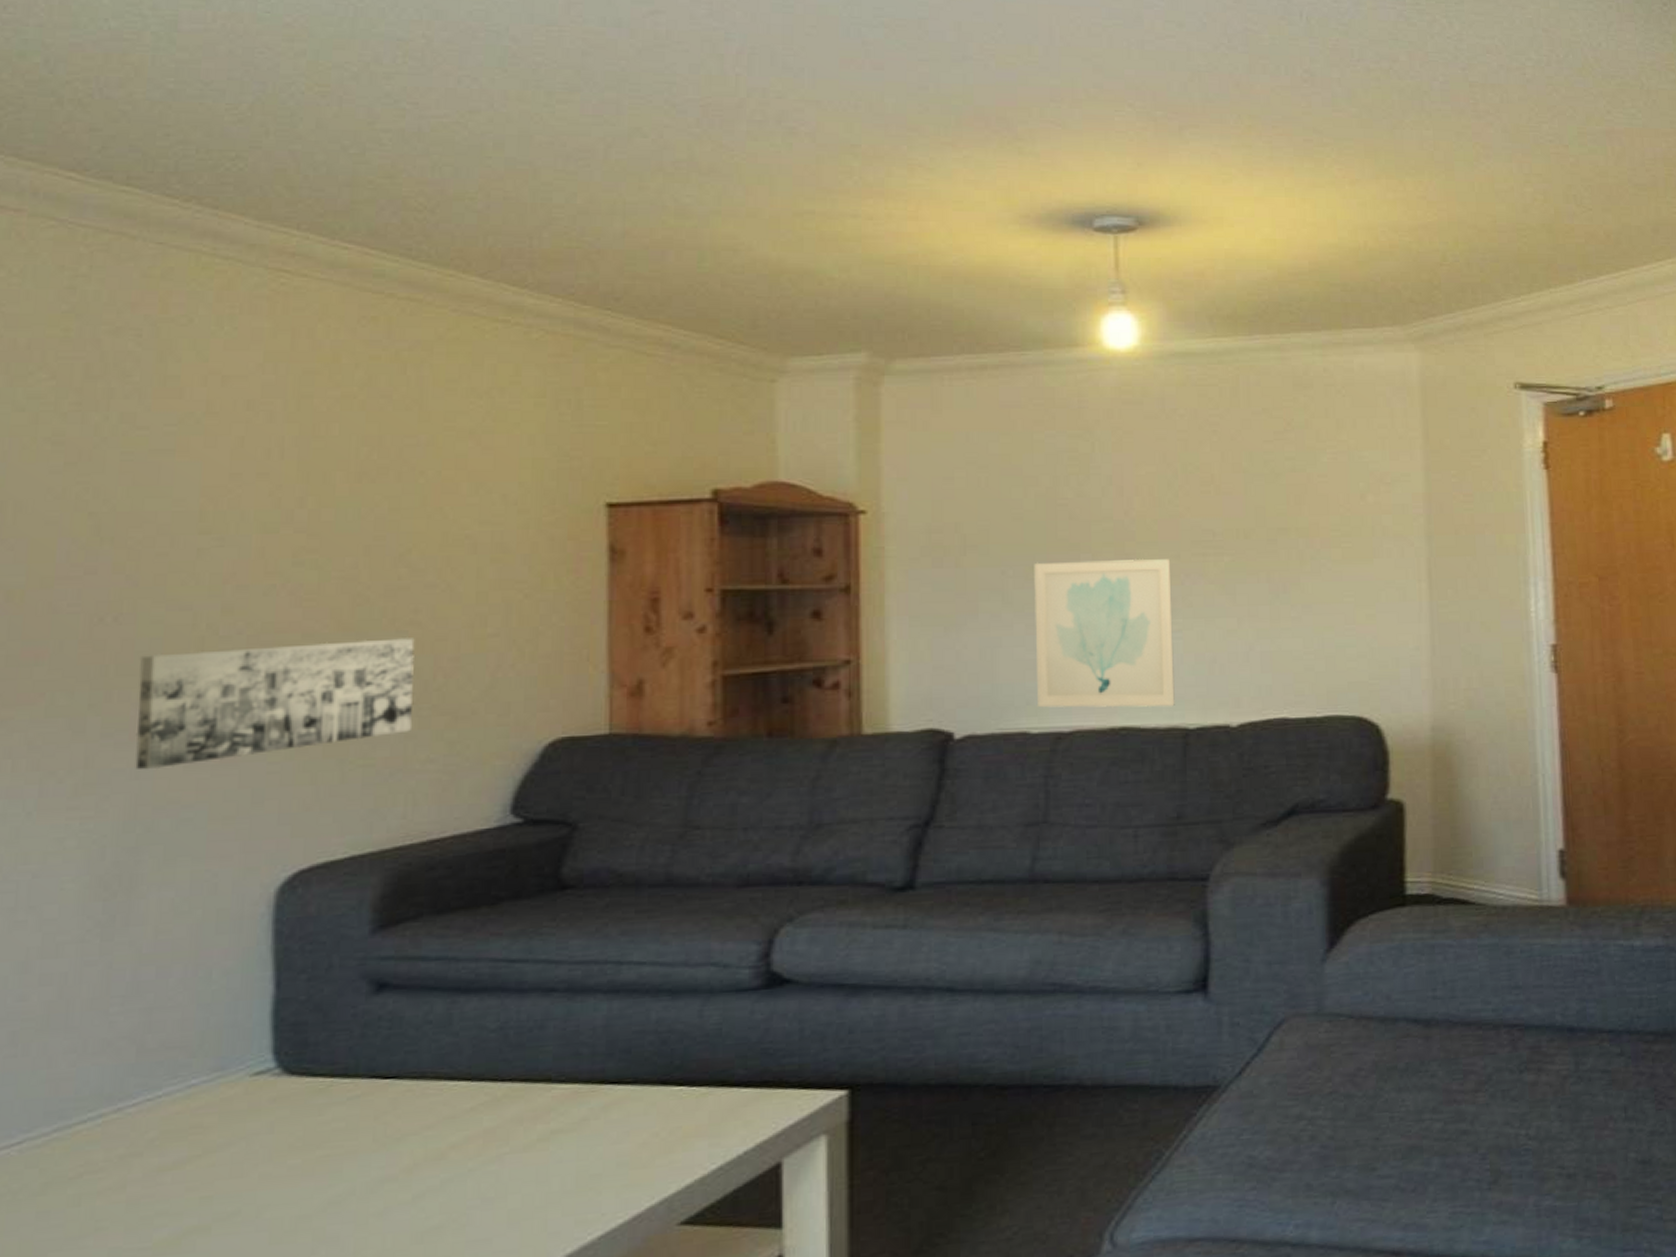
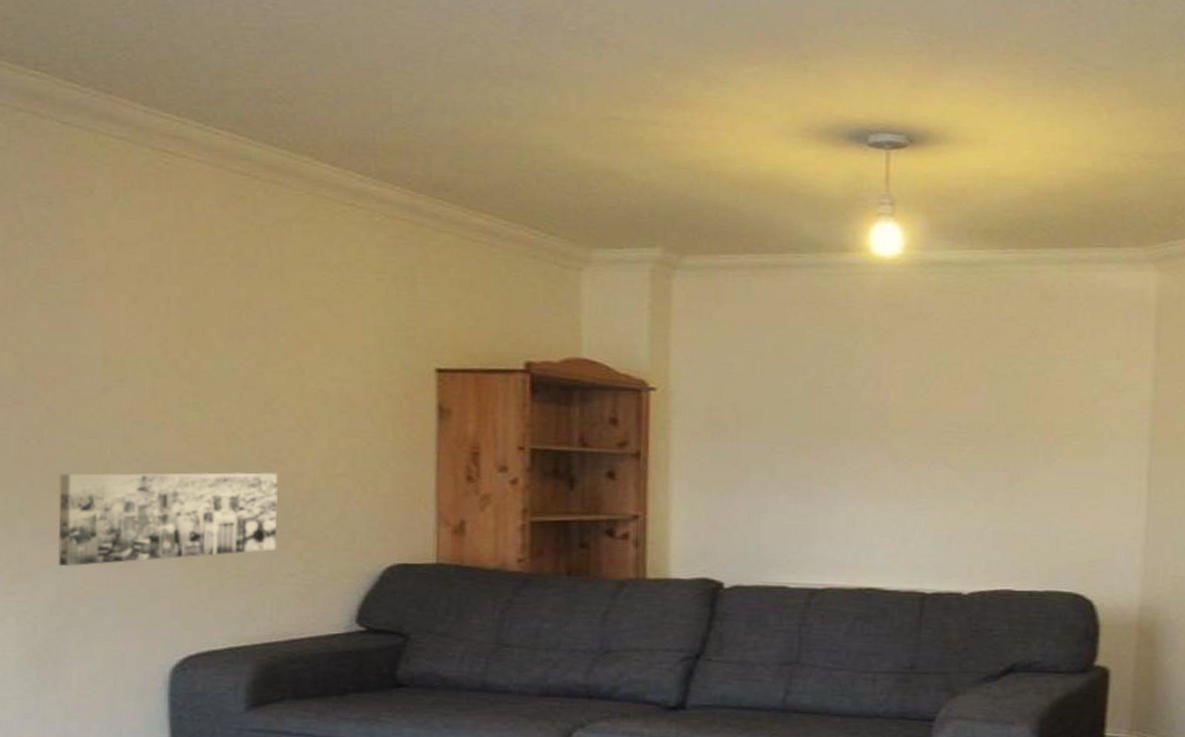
wall art: present [1034,559,1175,708] -> none [796,443,919,574]

